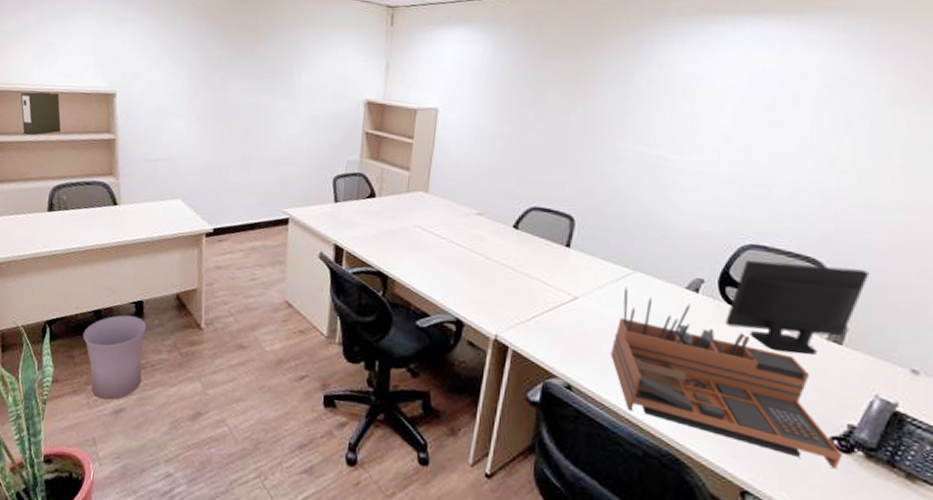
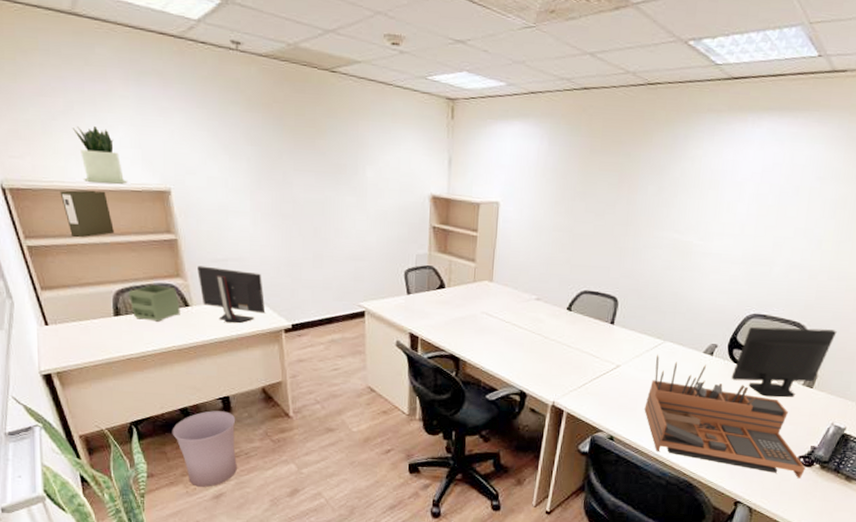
planter: none [40,36,80,88] -> present [72,126,128,185]
desk organizer: none [63,182,109,219] -> present [128,285,180,322]
computer monitor: none [129,165,190,224] -> present [197,265,266,323]

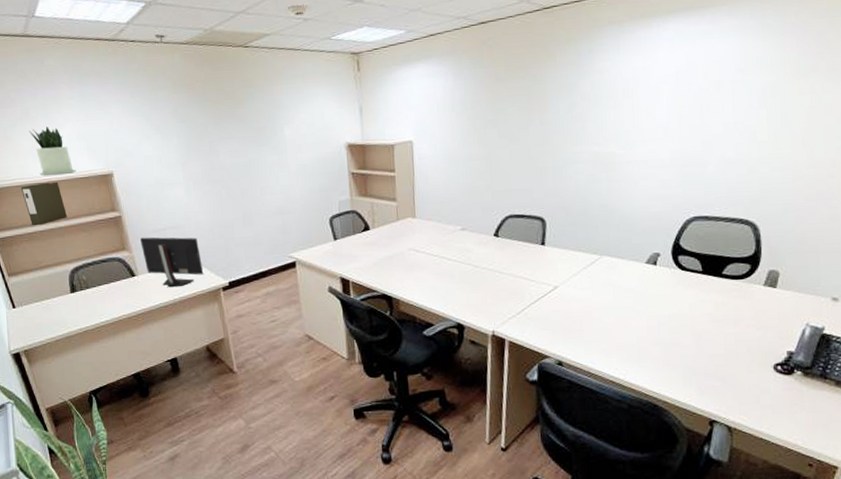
desk organizer: present [128,285,180,322] -> none [82,260,128,294]
waste bin: present [172,410,237,487] -> none [127,373,189,450]
desk organizer: present [644,354,806,479] -> none [591,270,785,389]
computer monitor: present [731,326,837,397] -> none [681,222,792,303]

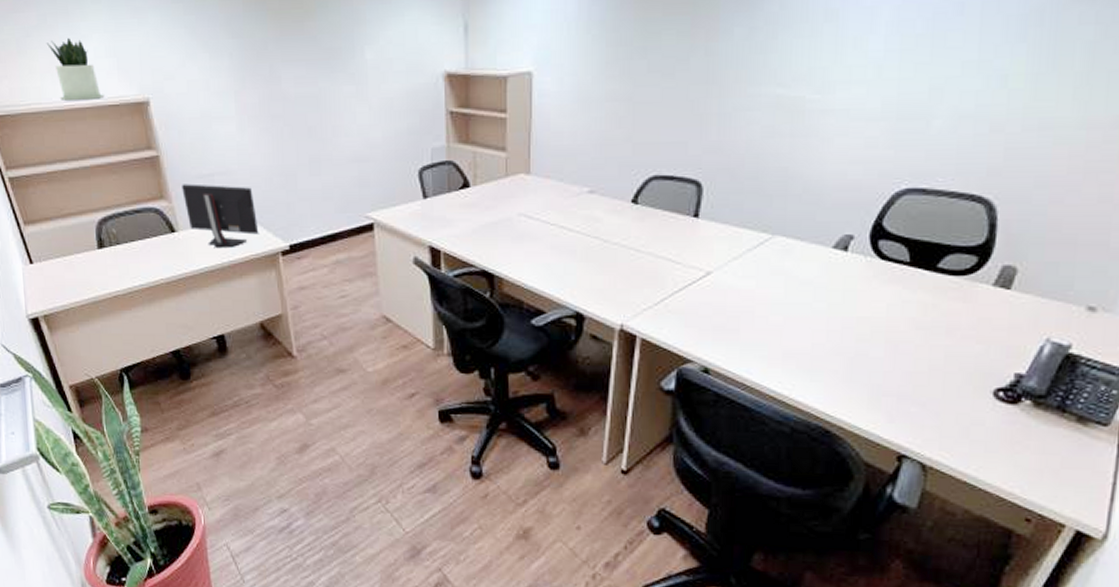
binder: present [20,181,67,225] -> none [37,109,93,163]

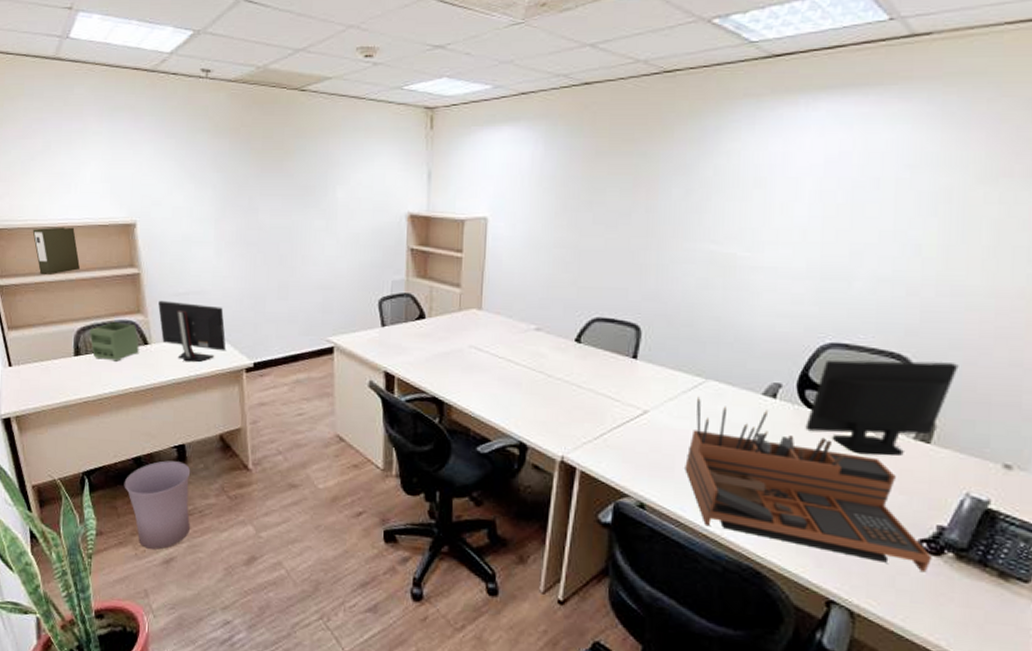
binder: none [37,109,93,163] -> present [32,227,80,275]
planter: present [46,38,105,102] -> none [48,164,96,220]
desk organizer: none [111,210,167,252] -> present [89,322,139,362]
waste bin: none [164,352,237,443] -> present [124,460,191,550]
desk organizer: none [751,254,1008,422] -> present [685,396,932,573]
computer monitor: none [878,202,1044,305] -> present [805,359,959,455]

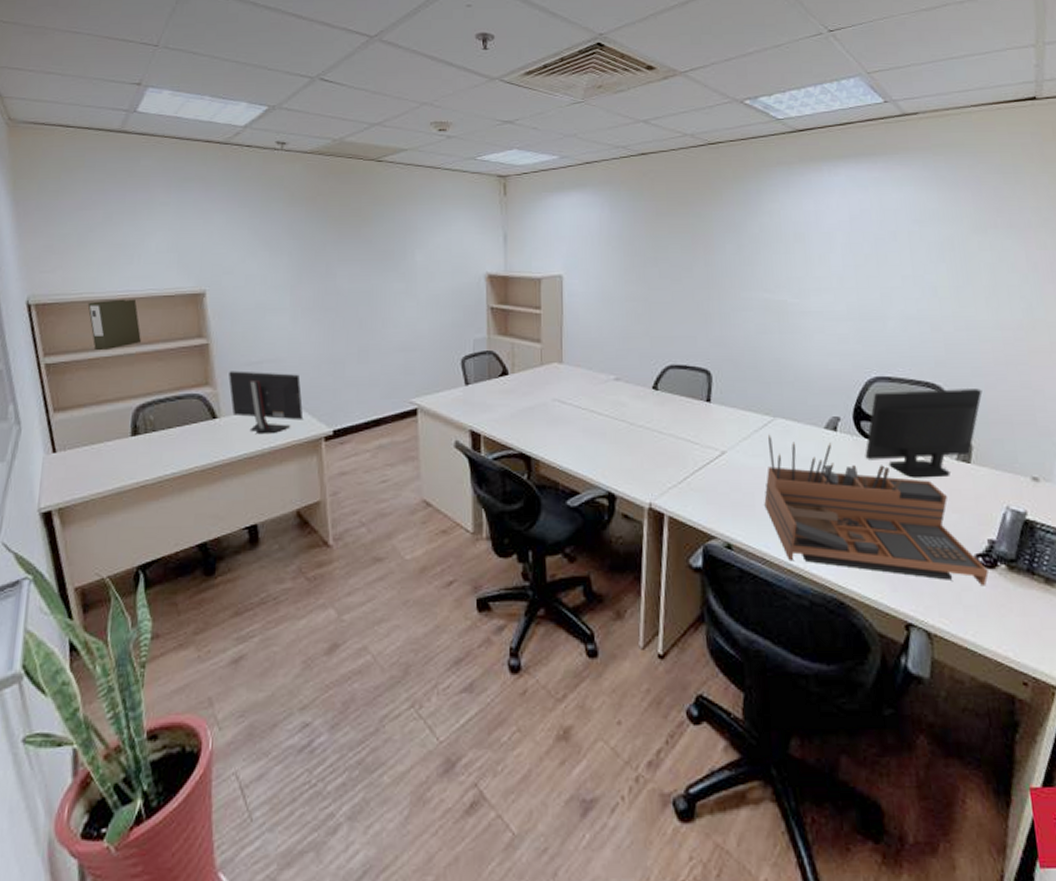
desk organizer: present [89,322,139,362] -> none [150,397,207,439]
waste bin: present [124,460,191,550] -> none [186,544,264,648]

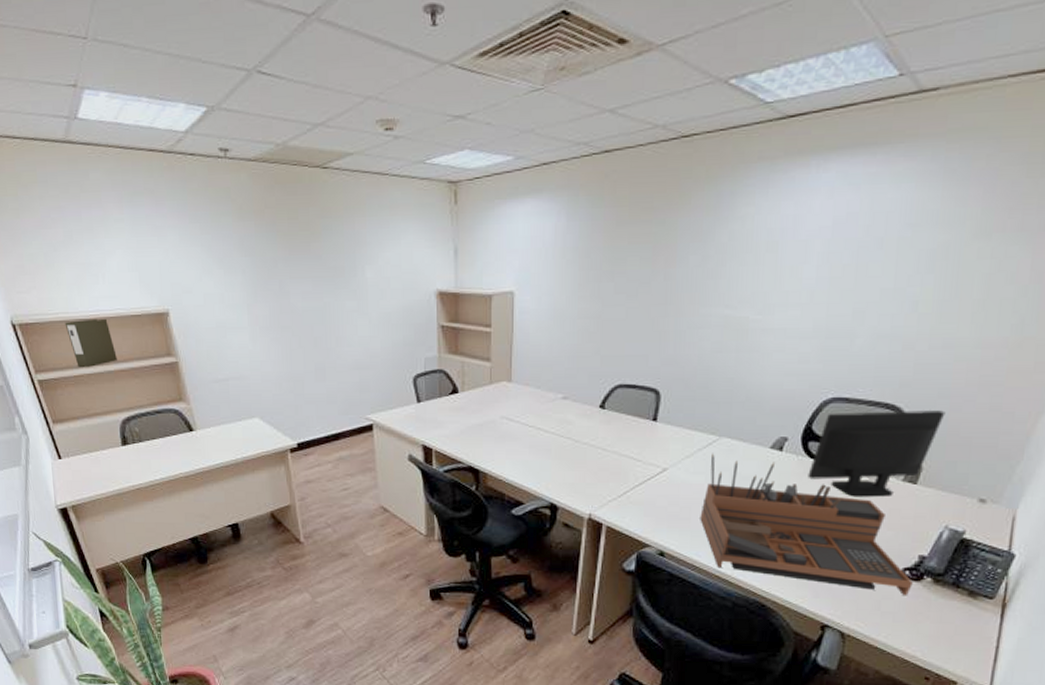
computer monitor: present [229,371,304,435] -> none [199,387,270,446]

